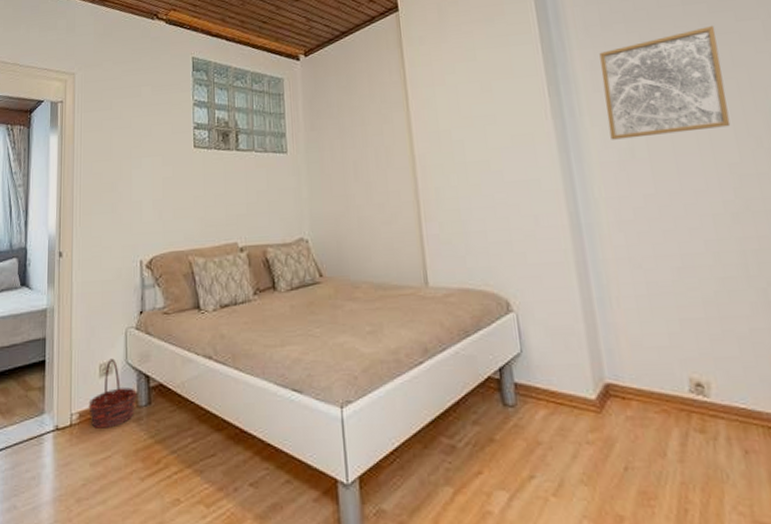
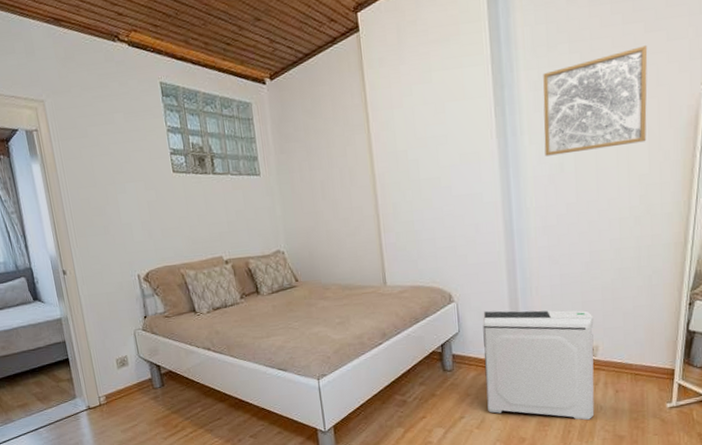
basket: present [88,358,137,429] -> none [112,354,152,406]
air purifier: none [551,325,720,495] -> present [483,310,595,421]

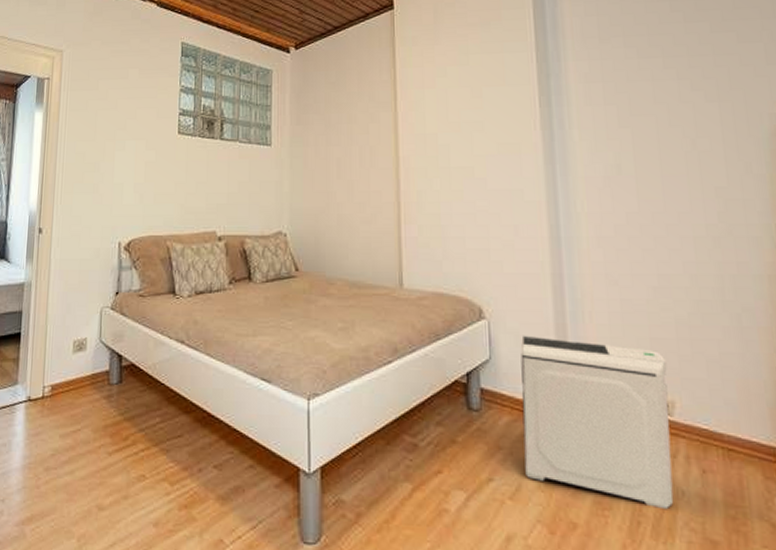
wall art: present [543,45,648,156] -> none [595,46,722,155]

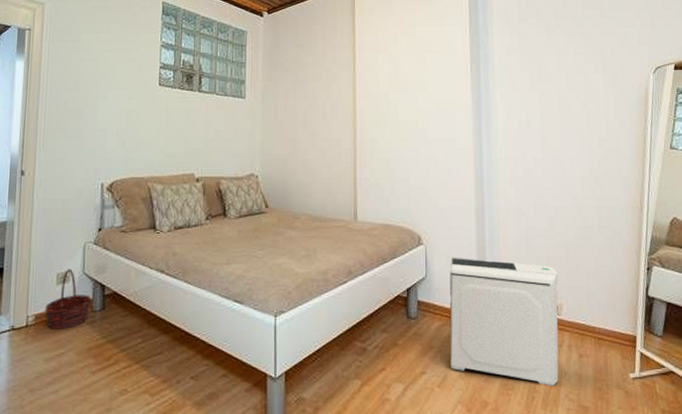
basket: none [61,336,109,403] -> present [44,269,92,329]

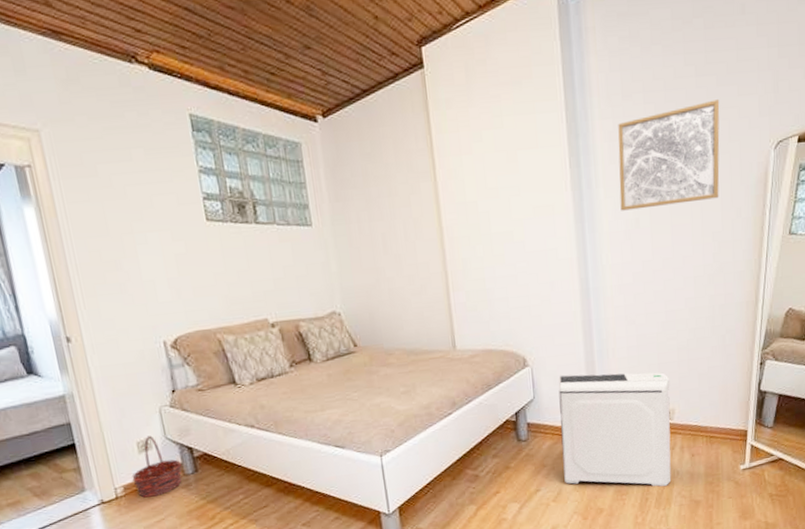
wall art: none [514,29,604,113] -> present [618,100,720,211]

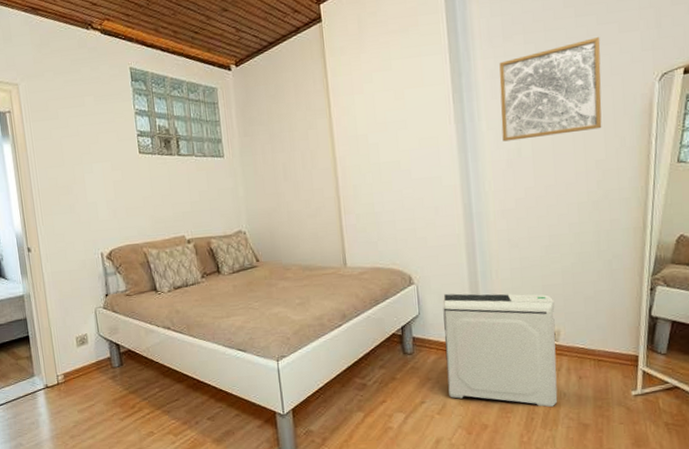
basket: present [132,435,183,498] -> none [70,332,111,385]

